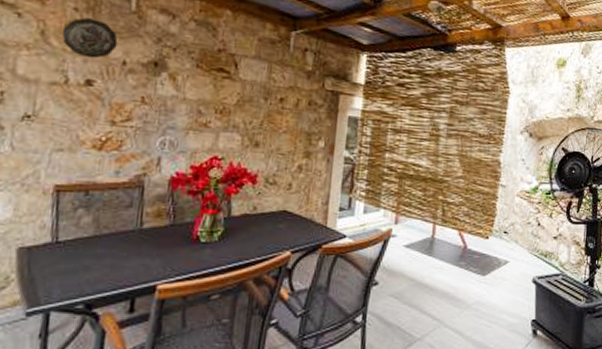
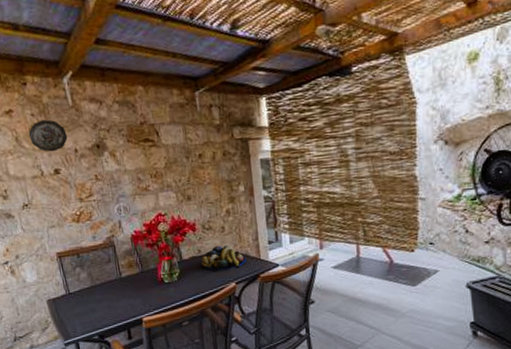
fruit bowl: none [253,204,310,237] -> present [201,245,246,272]

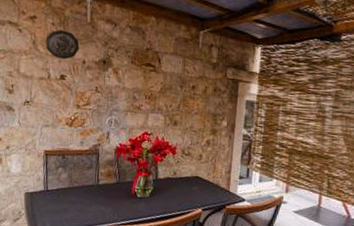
fruit bowl: present [201,245,246,272] -> none [174,171,216,197]

